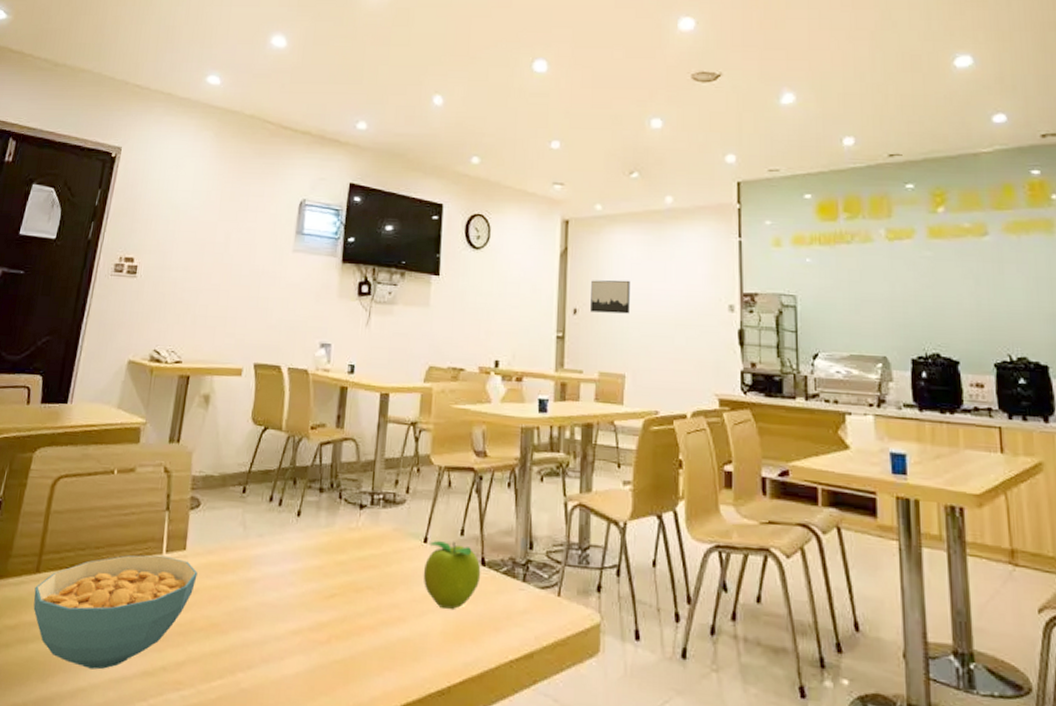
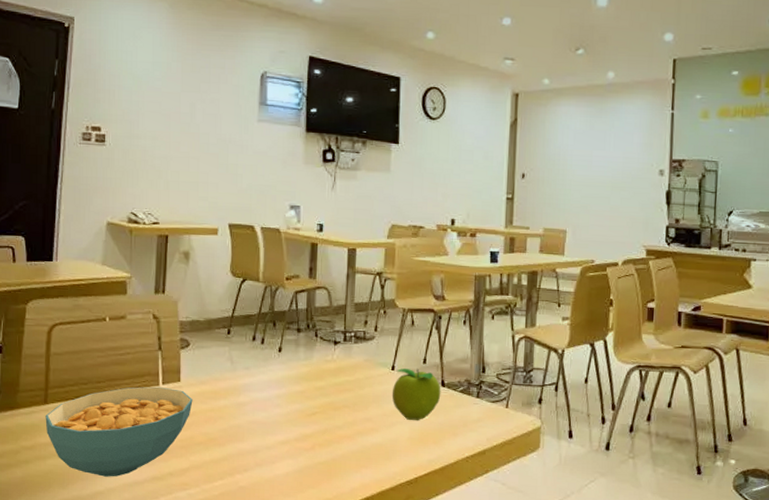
wall art: present [590,280,630,314] -> none [537,148,573,178]

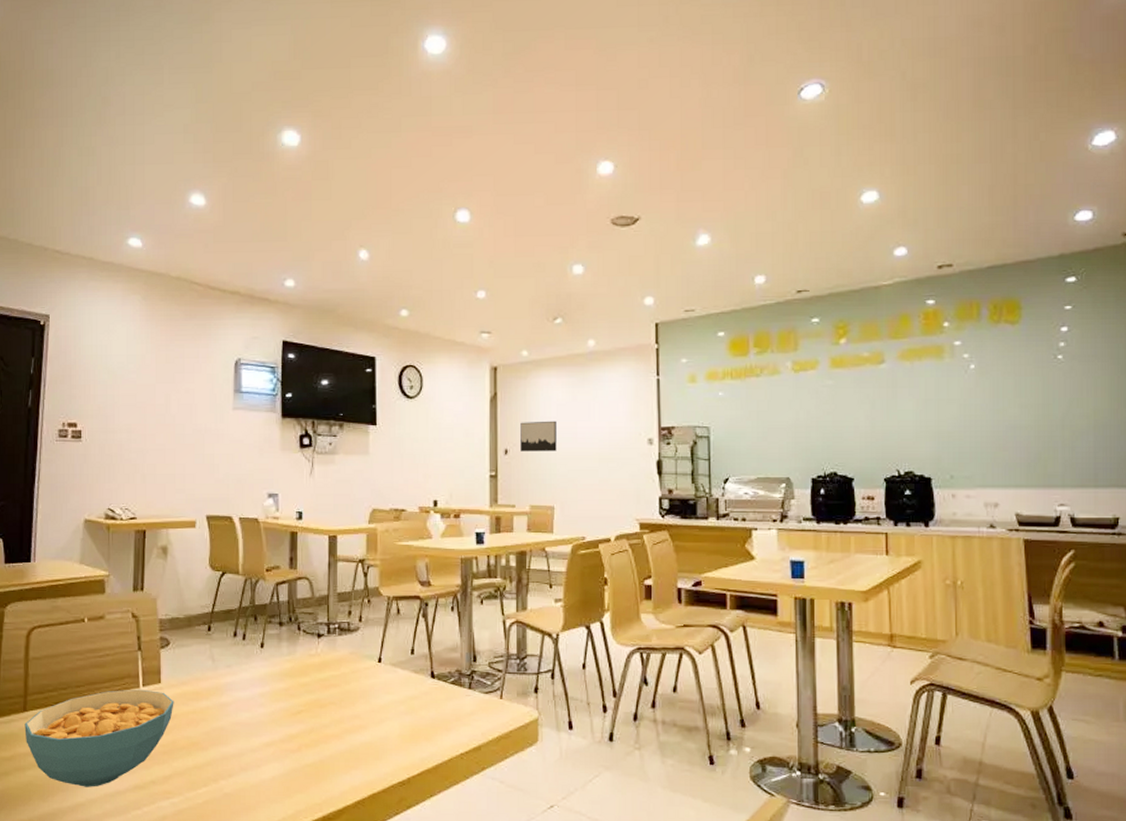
fruit: present [391,368,441,420] -> none [379,659,431,716]
wall art: none [537,148,573,178] -> present [520,420,557,452]

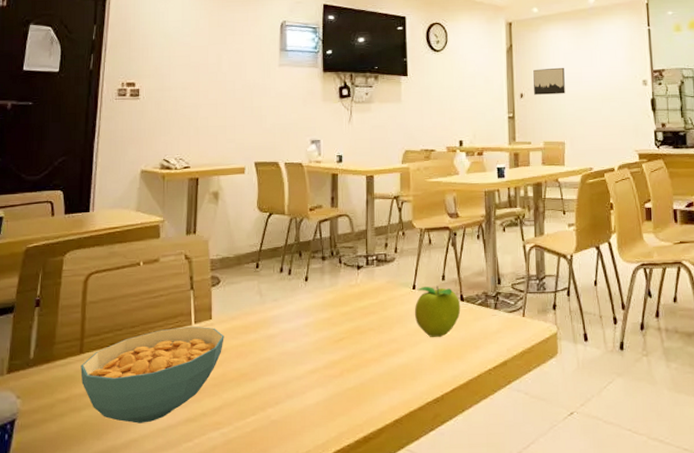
fruit: none [379,659,431,716] -> present [414,285,461,337]

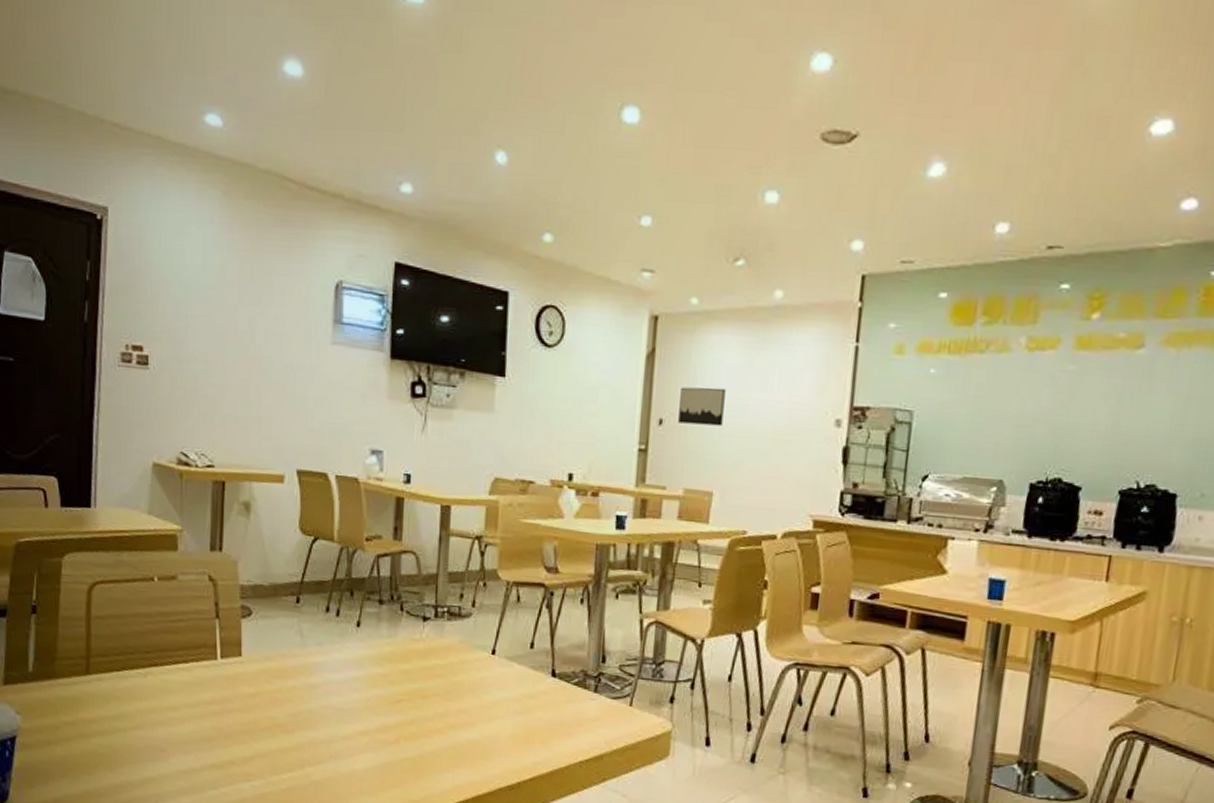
cereal bowl: present [80,326,224,423] -> none [87,660,256,762]
fruit: present [414,285,461,337] -> none [491,653,552,716]

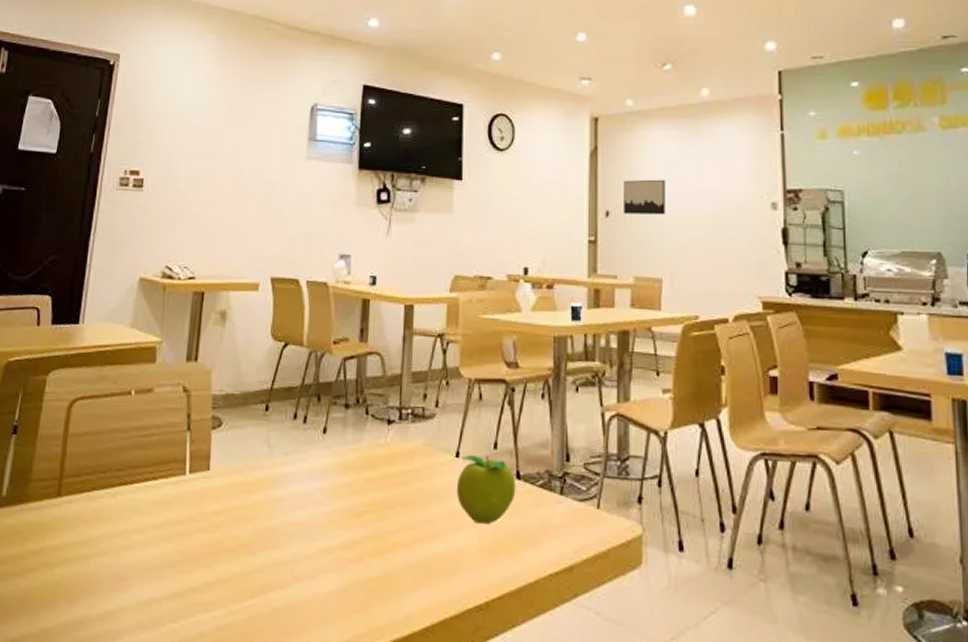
fruit: none [491,653,552,716] -> present [456,455,516,524]

